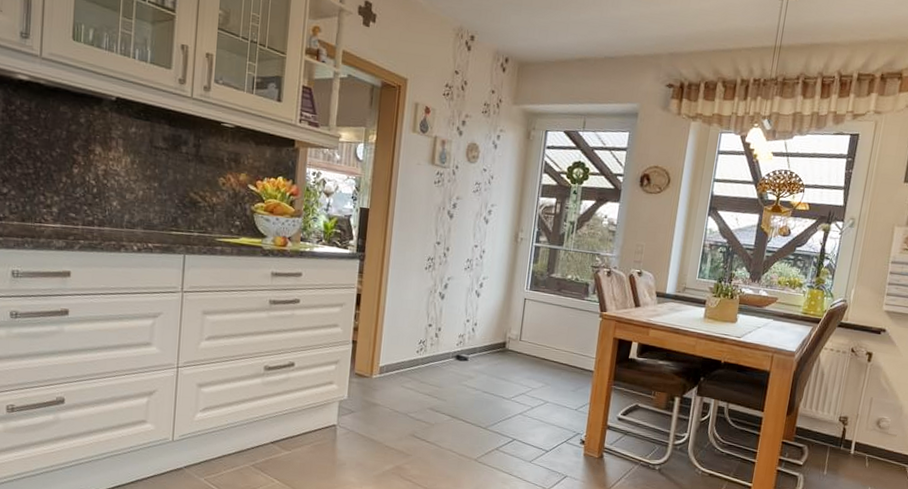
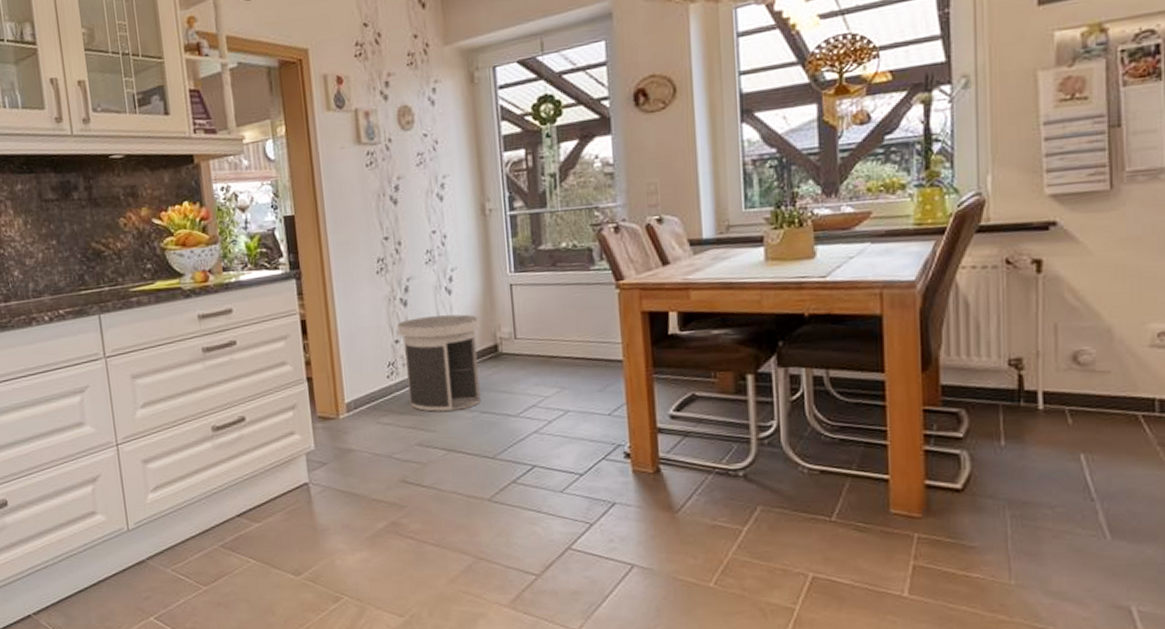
trash can: none [430,309,497,388] -> present [397,314,482,412]

